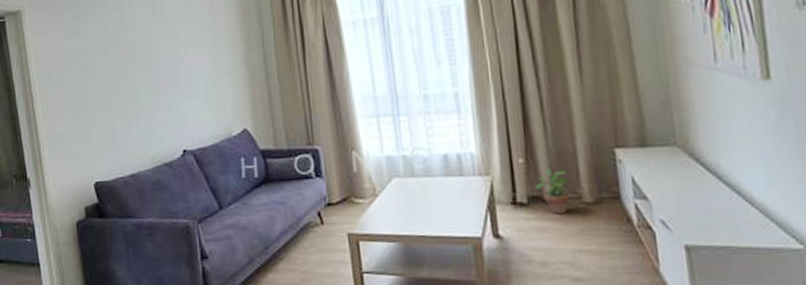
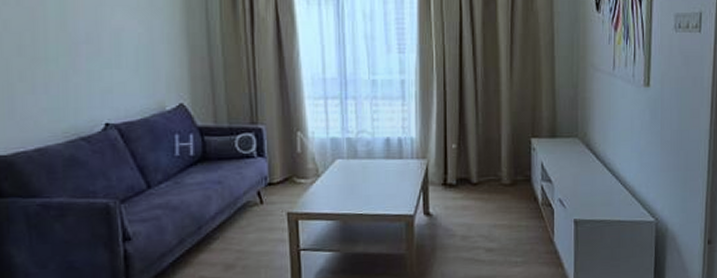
potted plant: present [535,169,570,214] -> none [463,154,492,194]

